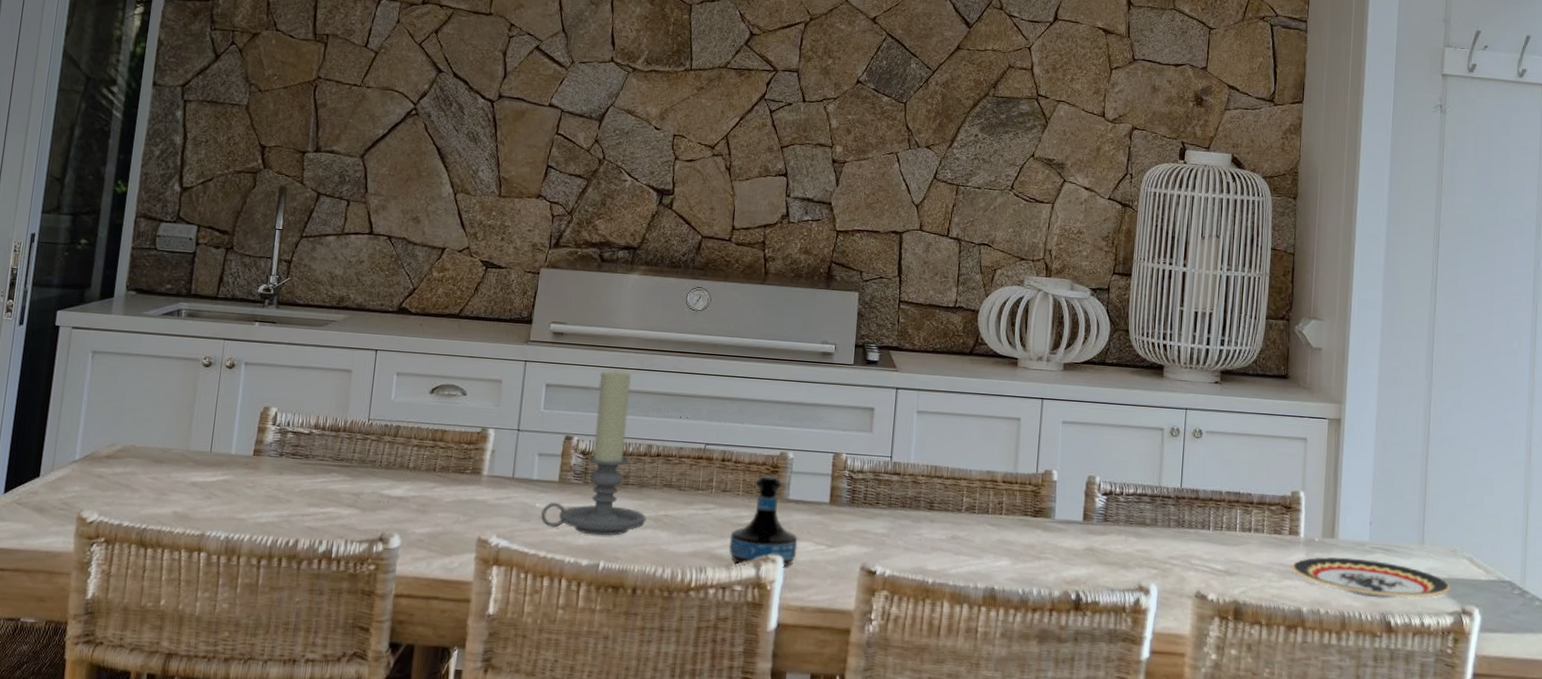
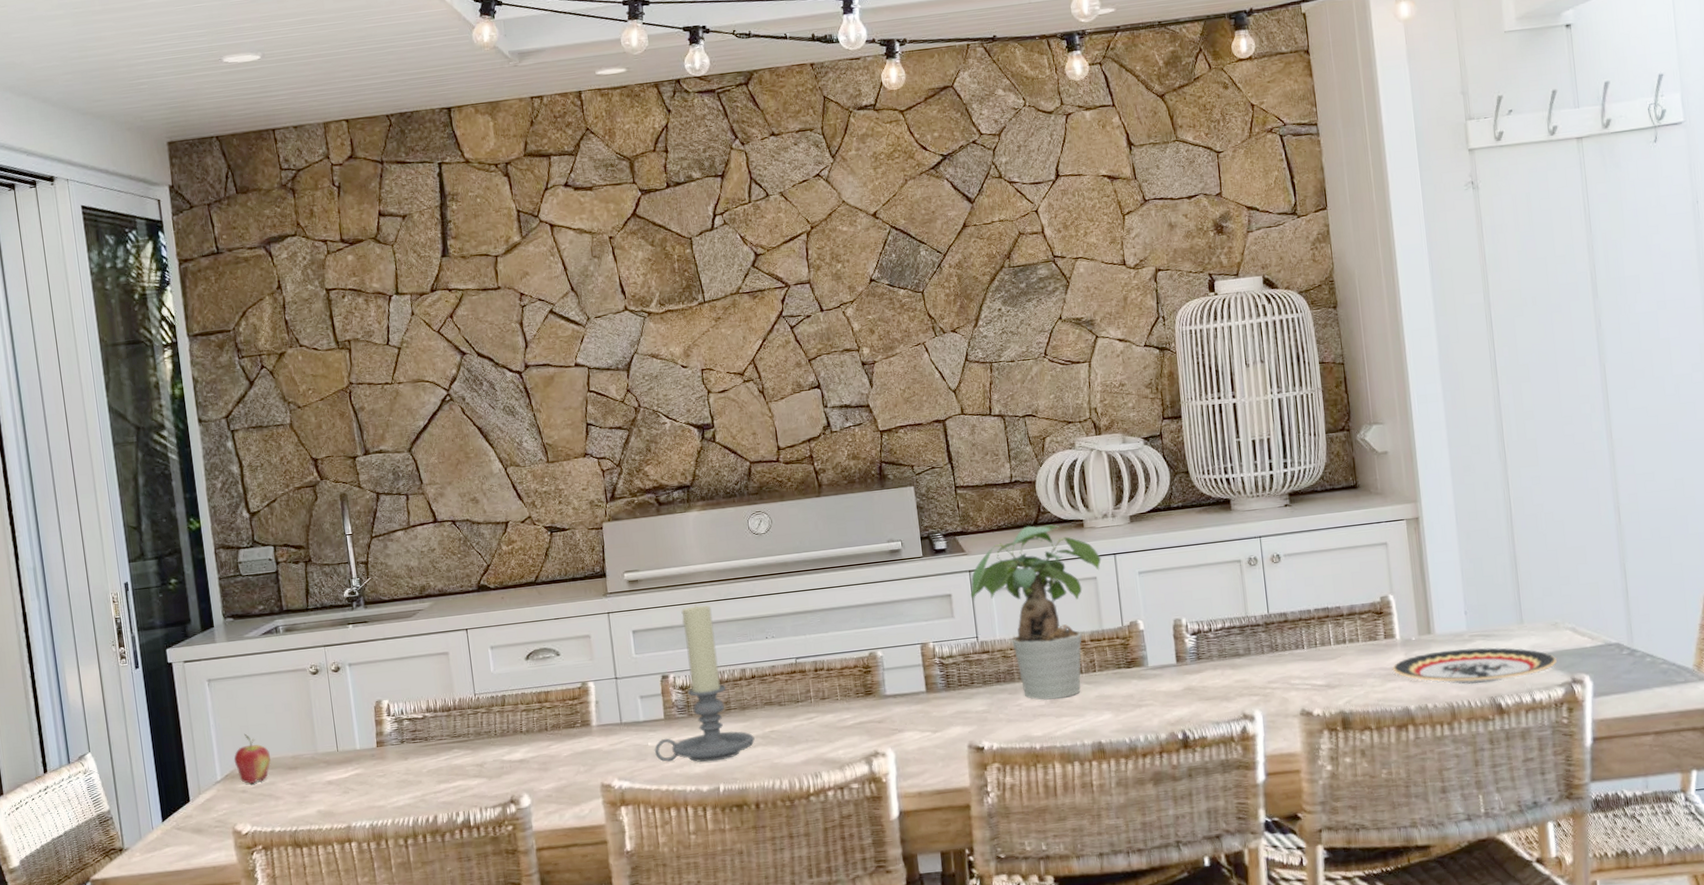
fruit: none [98,415,138,470] -> present [233,733,271,784]
tequila bottle: present [729,474,798,567] -> none [837,675,905,764]
potted plant: none [893,354,1029,536] -> present [970,524,1102,700]

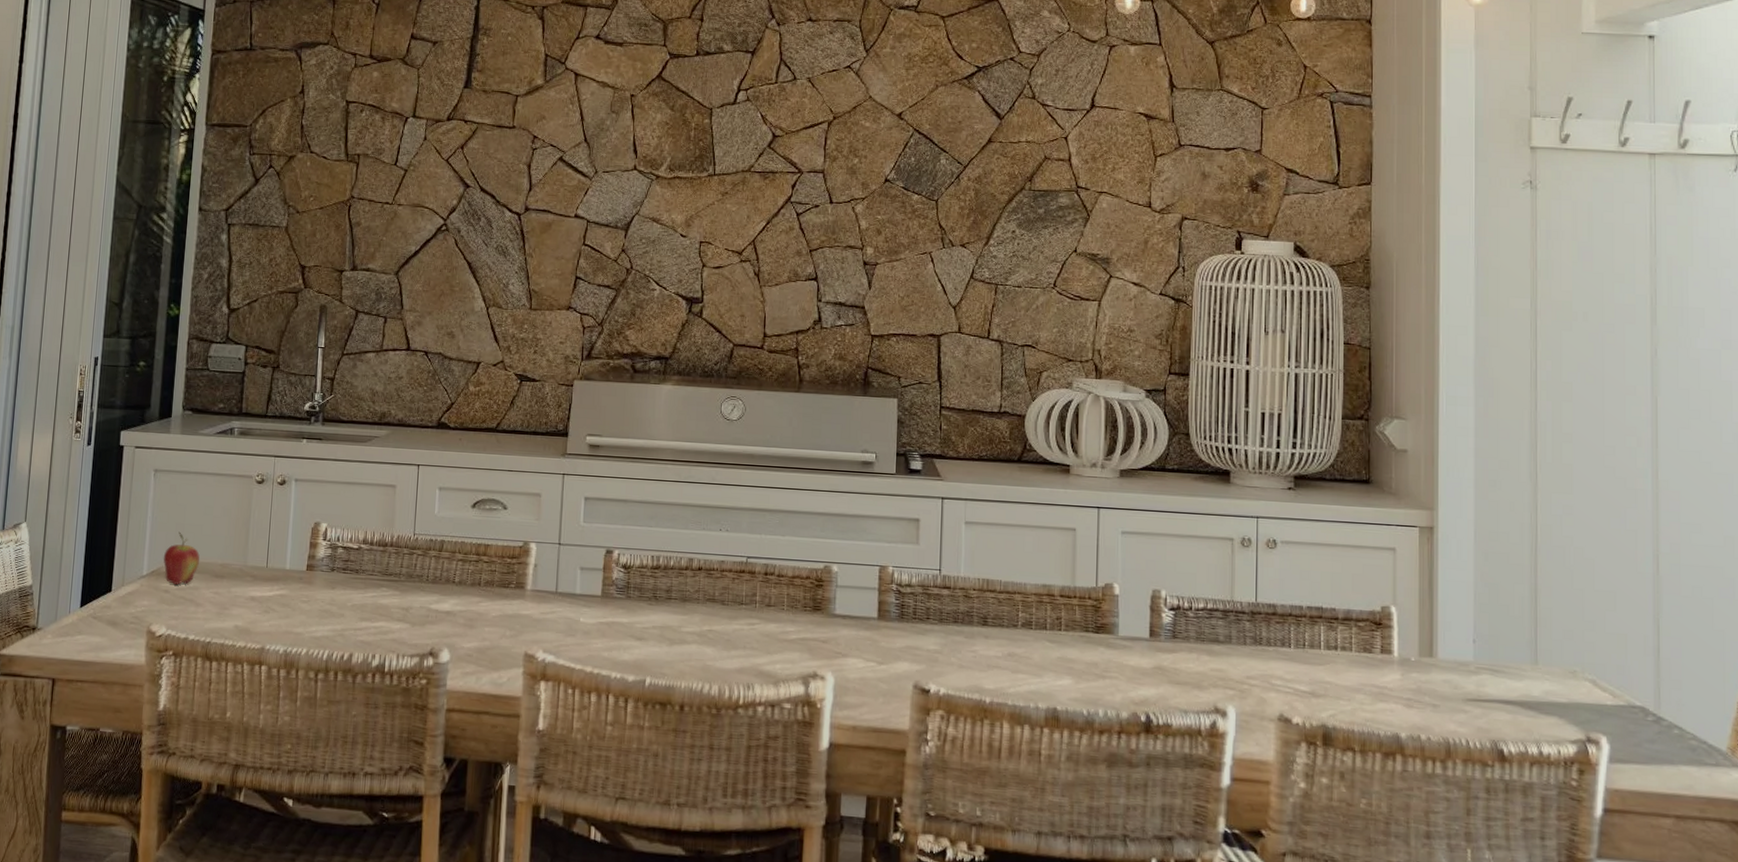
candle holder: present [655,603,755,762] -> none [586,481,691,652]
potted plant: present [970,524,1102,700] -> none [939,461,1084,653]
plate: present [1392,647,1557,685] -> none [1385,678,1571,725]

